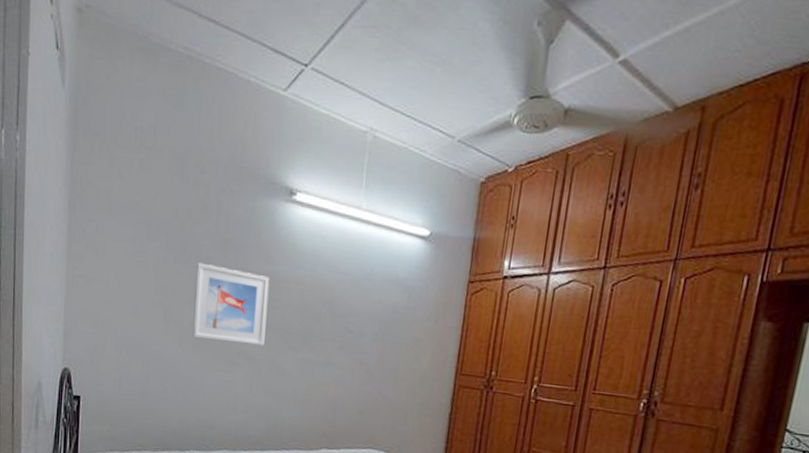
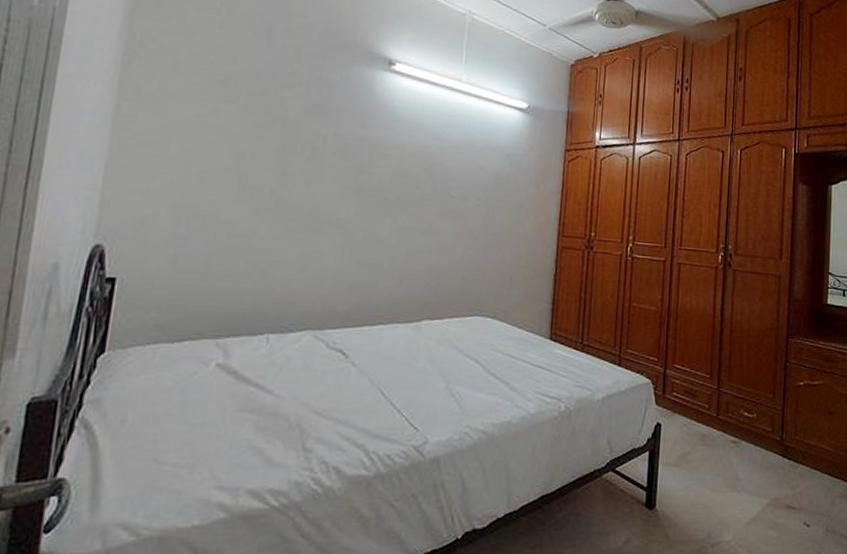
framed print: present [192,262,270,346] -> none [273,126,366,213]

